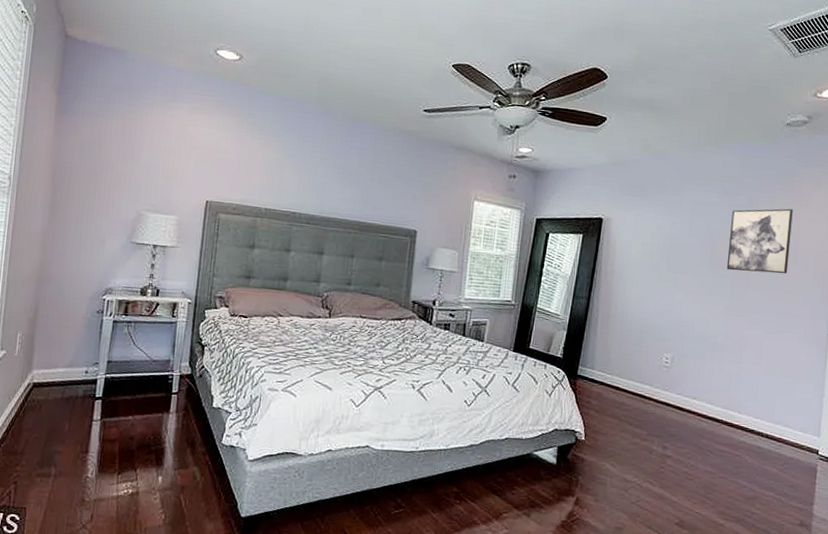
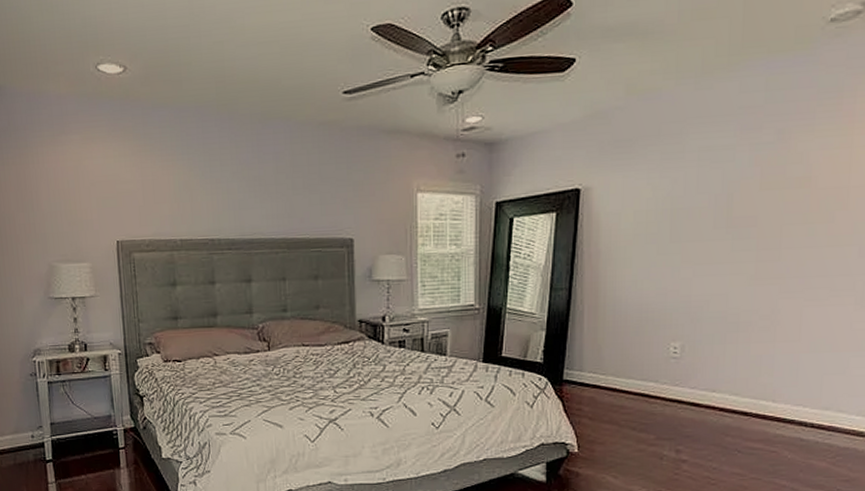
wall art: present [726,208,793,274] -> none [749,135,842,229]

